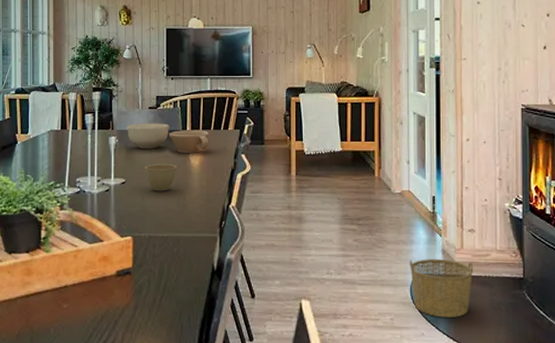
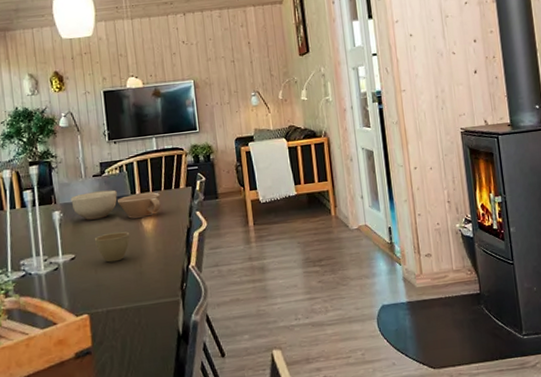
basket: present [409,259,474,318] -> none [373,285,435,345]

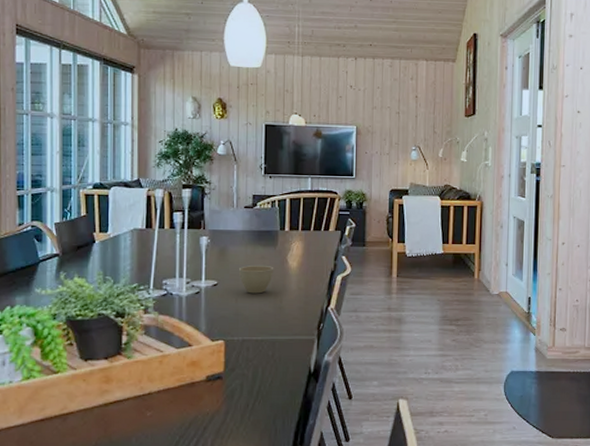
bowl: present [71,189,118,220] -> none [220,222,266,250]
cup: present [117,192,161,219] -> none [266,231,310,254]

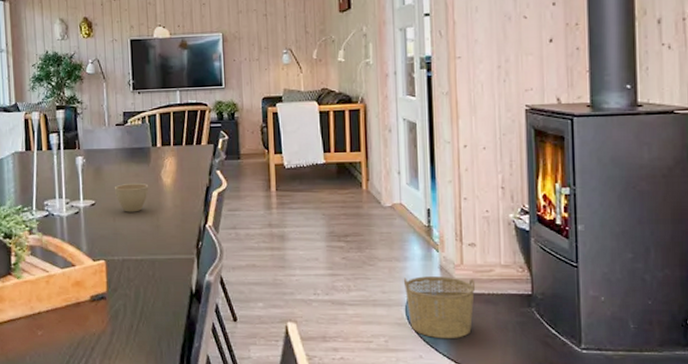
basket: none [504,357,564,412] -> present [403,276,476,339]

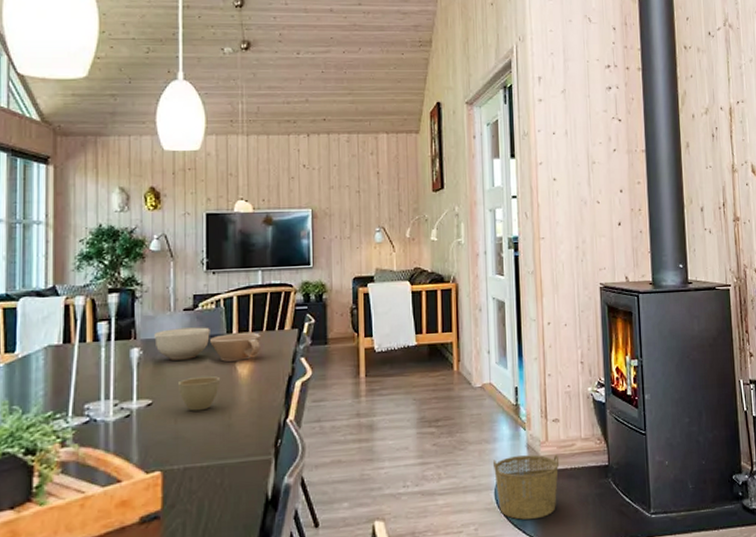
bowl: none [94,140,139,168] -> present [154,327,210,361]
cup: none [139,146,182,171] -> present [210,332,262,362]

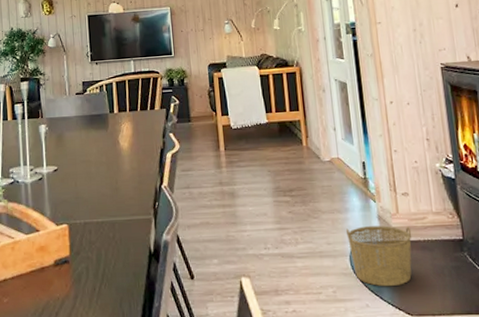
bowl: present [154,327,210,361] -> none [56,108,97,135]
cup: present [177,376,221,411] -> none [75,148,108,177]
cup: present [210,332,262,362] -> none [97,112,137,136]

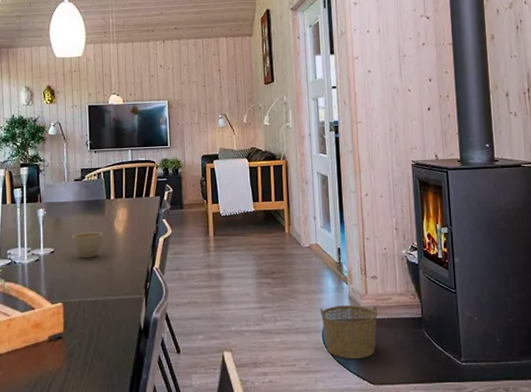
cup: none [75,148,108,177] -> present [72,232,103,258]

